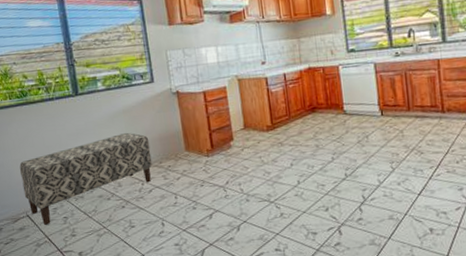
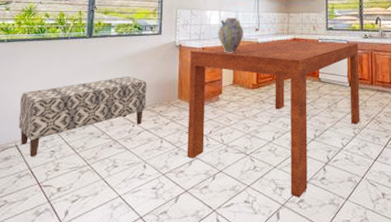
dining table: none [190,63,398,241] -> present [186,40,360,198]
ceramic jug: none [218,52,249,95] -> present [218,18,243,53]

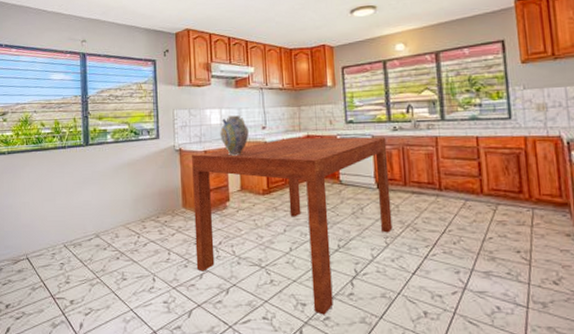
bench: present [18,76,147,157] -> none [27,184,150,269]

